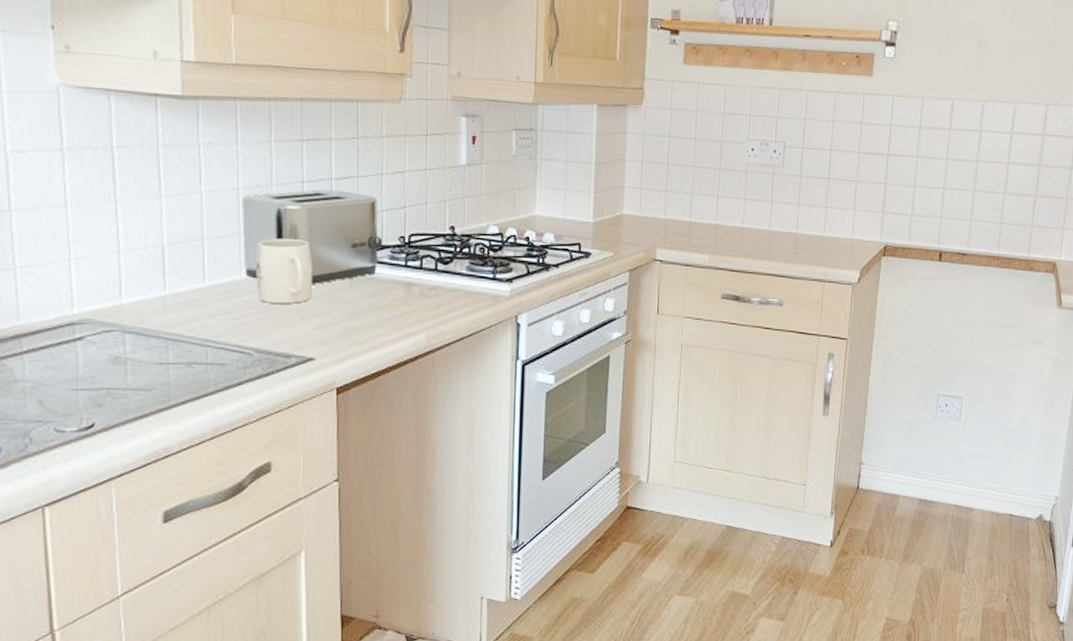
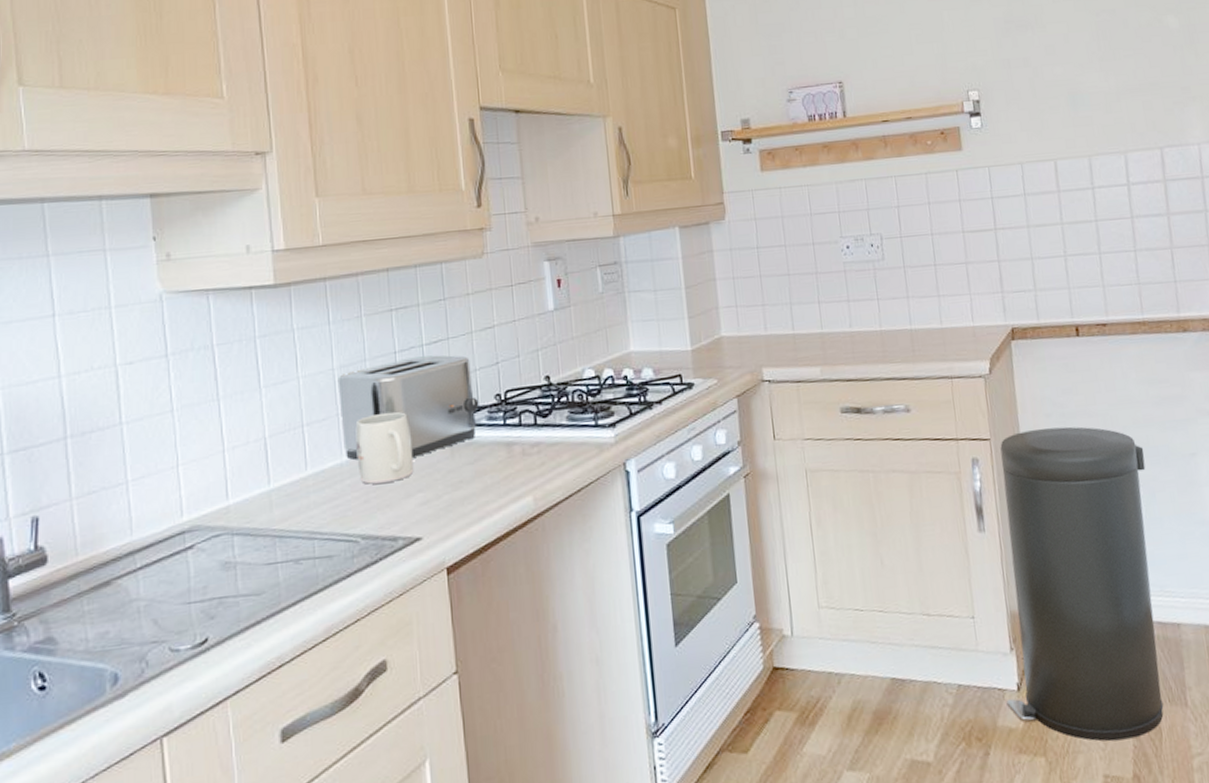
pedal bin: none [819,336,974,593] -> present [1000,426,1164,741]

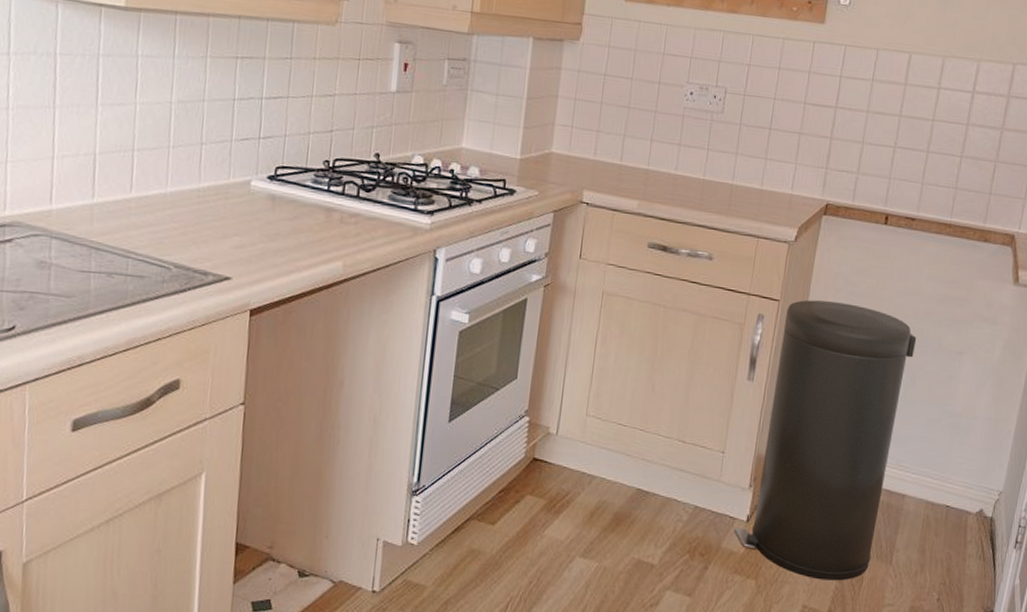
toaster: present [337,355,479,461] -> none [170,107,308,203]
mug: present [355,411,414,485] -> none [181,154,238,221]

